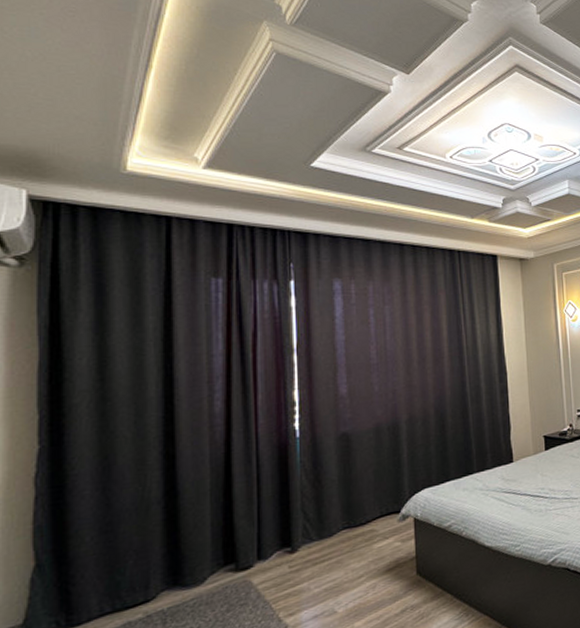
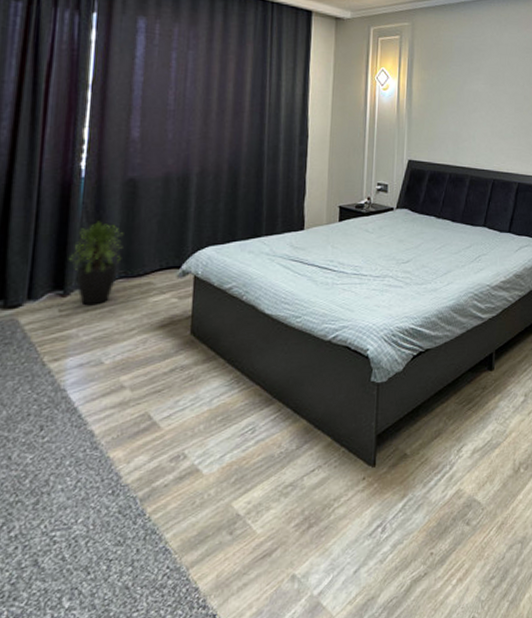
potted plant: none [293,477,344,559] -> present [69,221,124,306]

